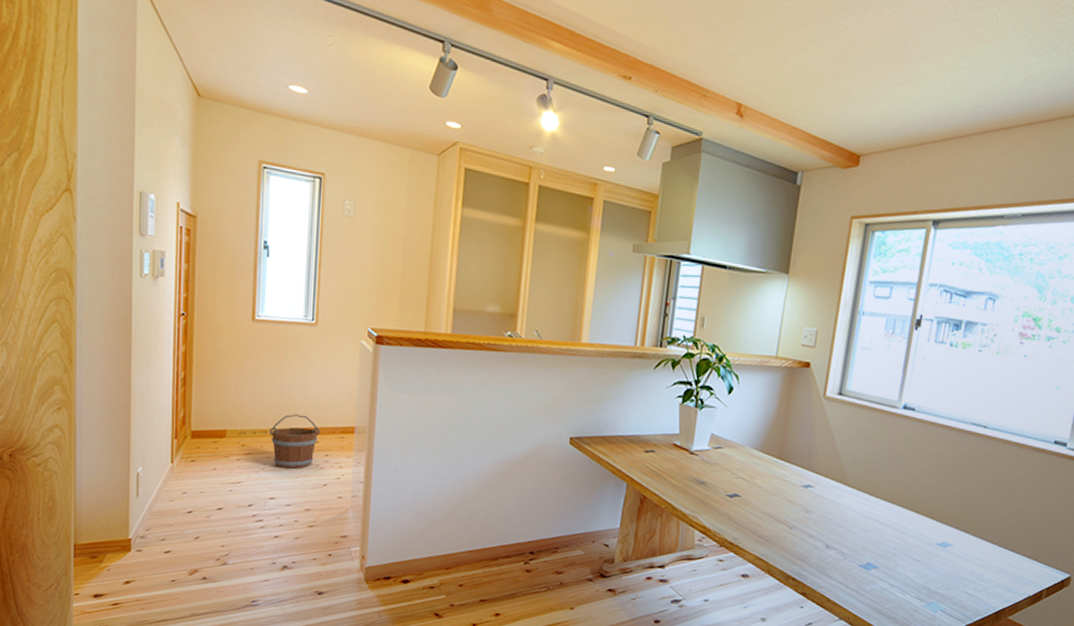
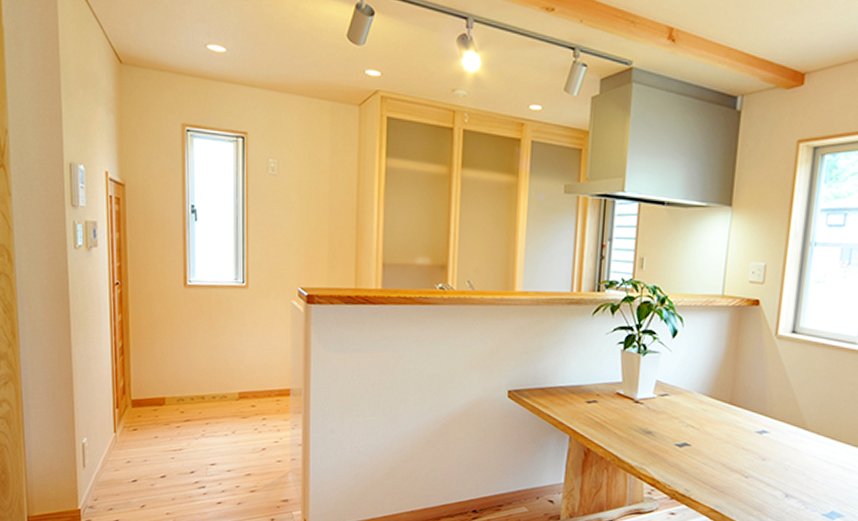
wooden bucket: present [270,414,321,469] -> none [207,378,257,434]

